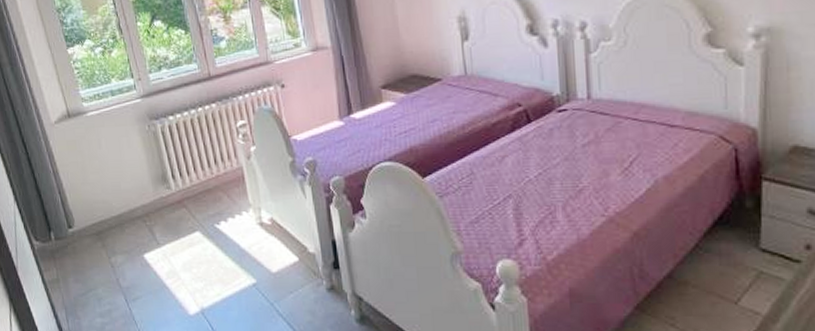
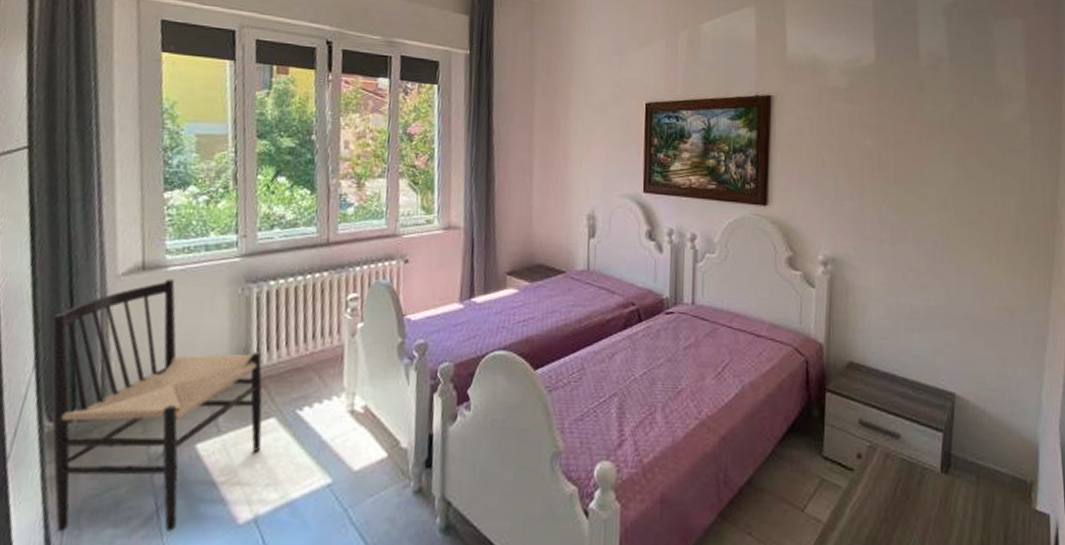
chair: none [16,122,194,321] -> present [52,279,263,533]

